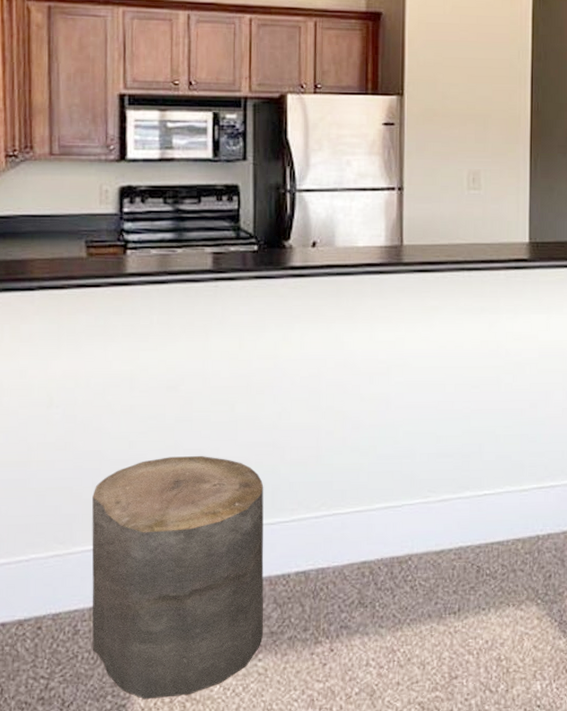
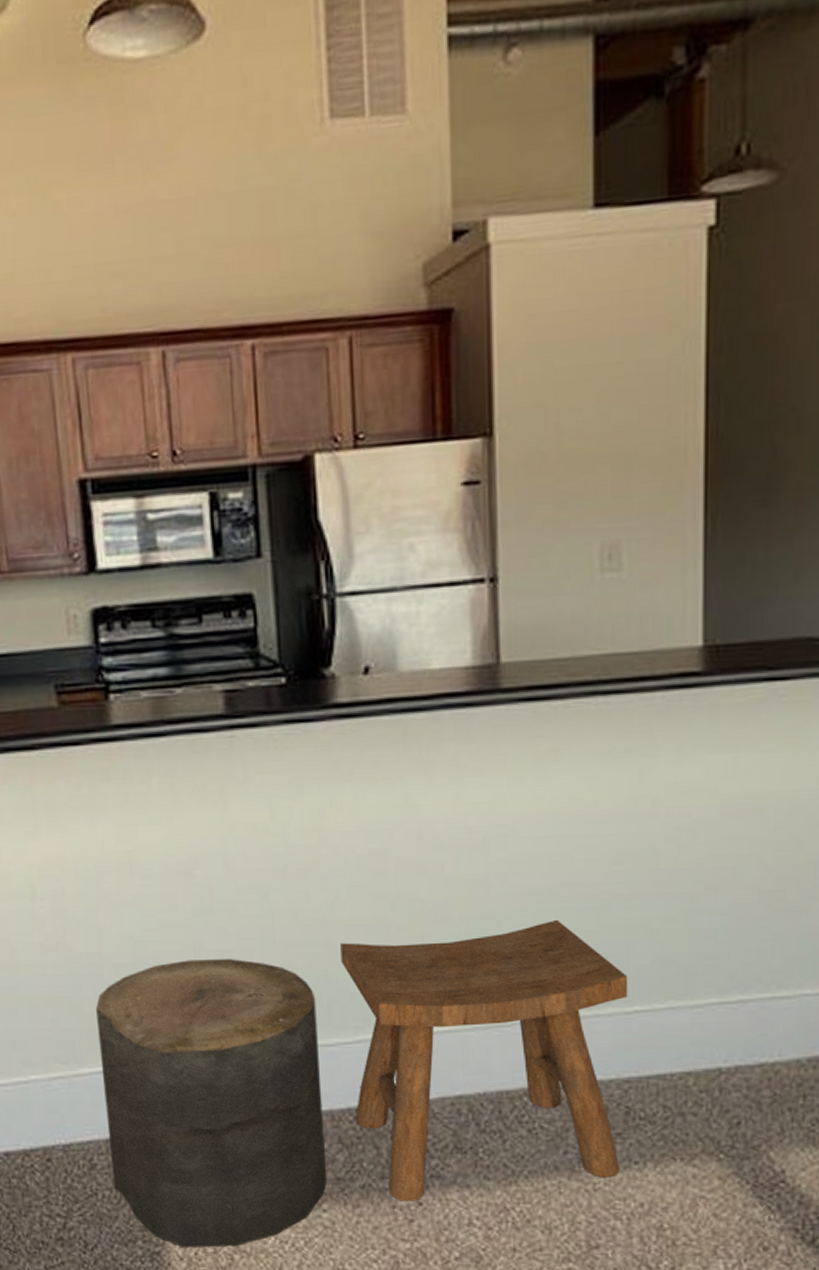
stool: none [284,427,480,649] -> present [340,919,628,1201]

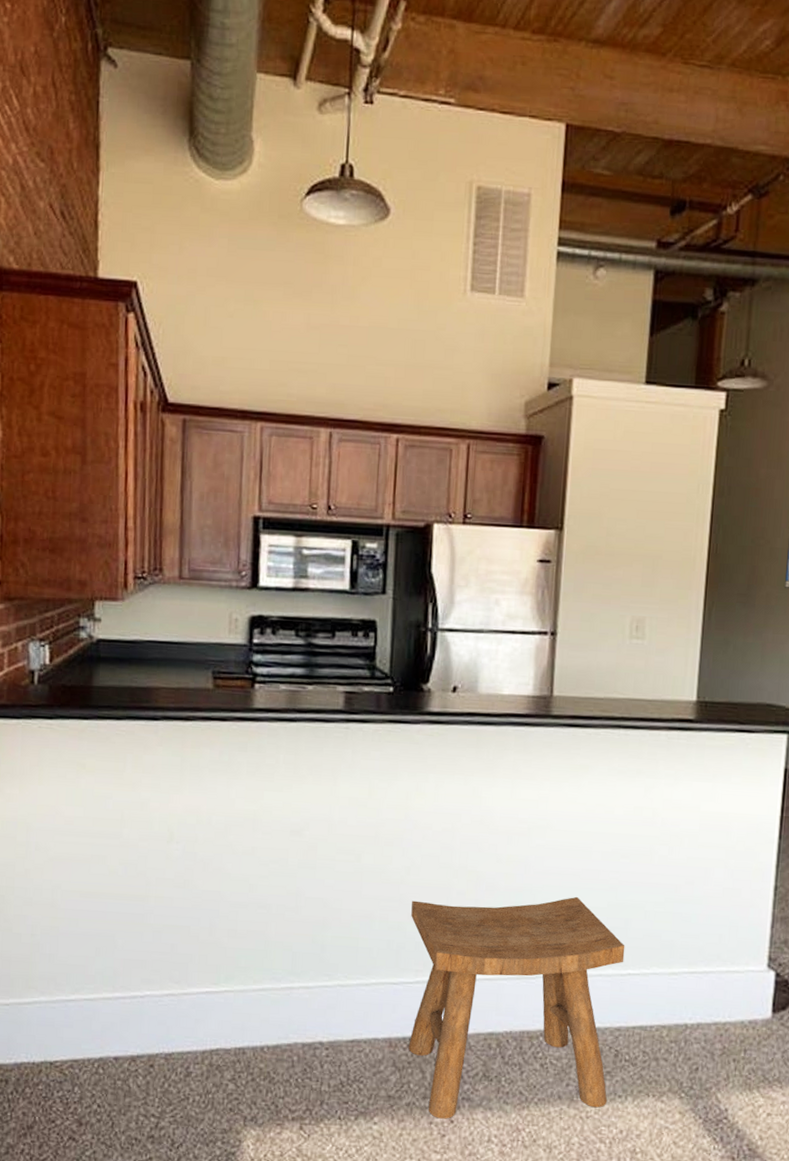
stool: present [96,959,326,1248] -> none [204,904,388,1151]

